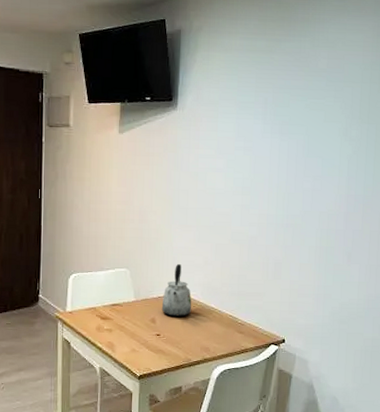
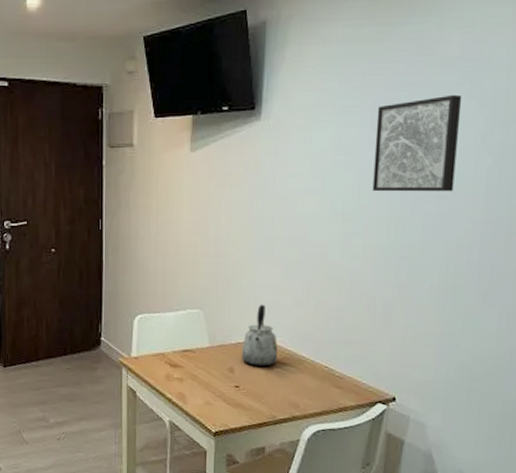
wall art: none [265,98,329,174] -> present [372,94,462,192]

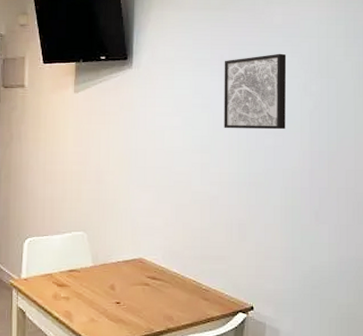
kettle: present [241,304,278,367] -> none [121,225,153,283]

